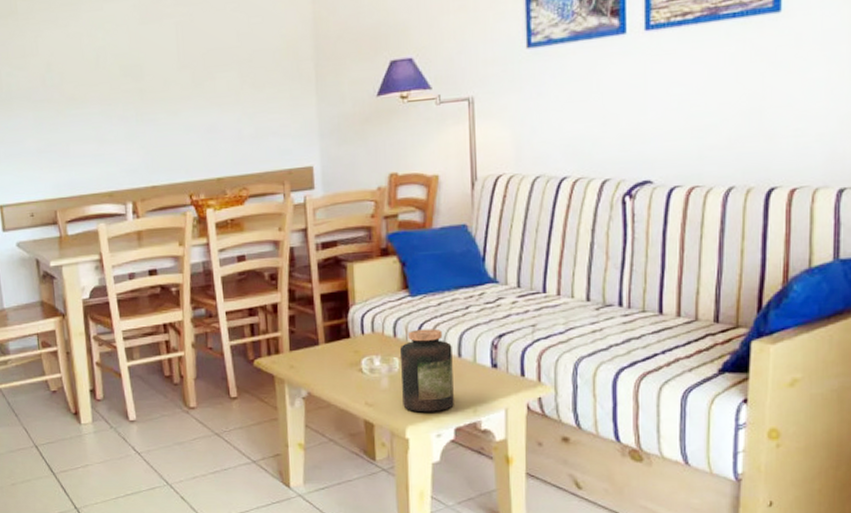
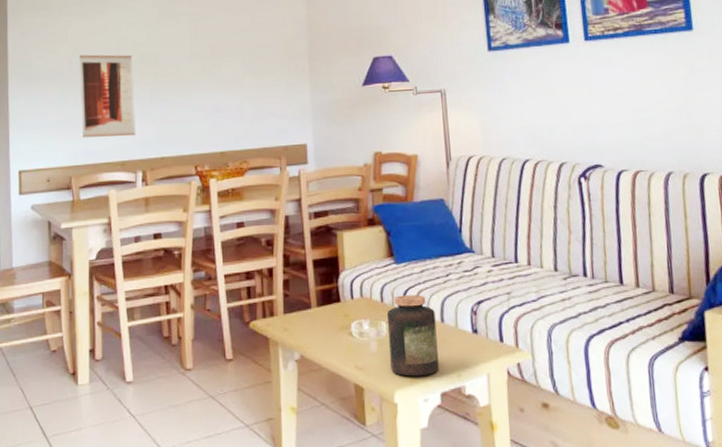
wall art: none [54,68,123,167] -> present [79,54,136,138]

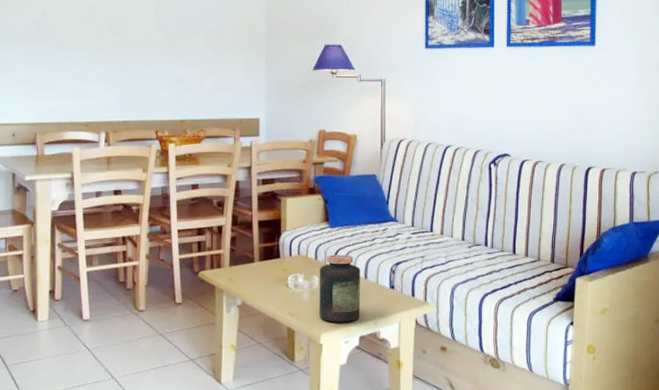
wall art: present [79,54,136,138] -> none [47,18,101,99]

